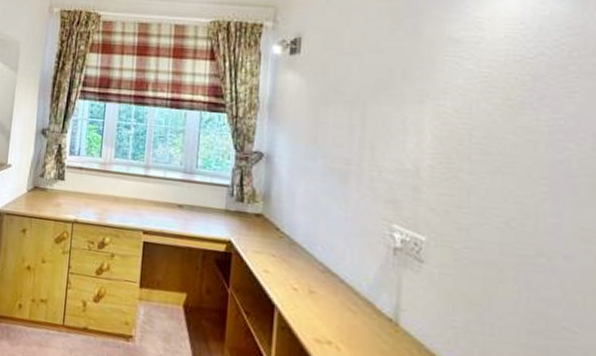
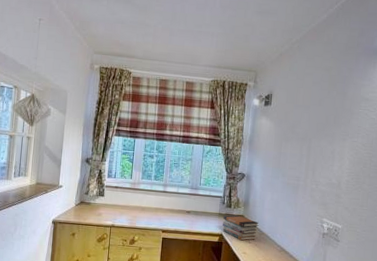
book stack: none [230,213,287,253] -> present [222,215,259,241]

